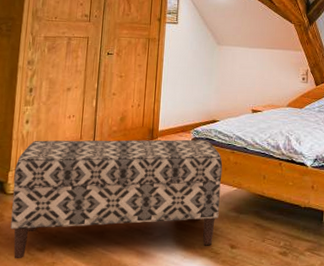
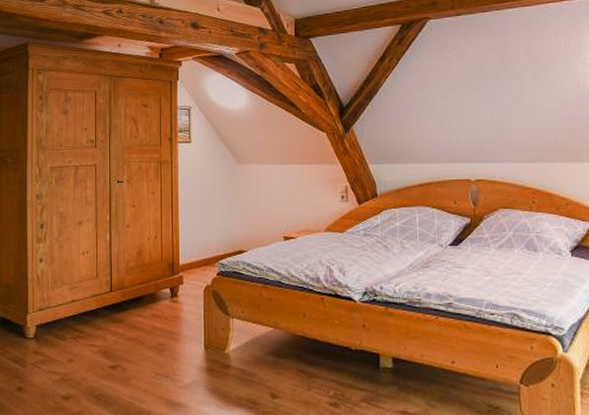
bench: present [10,139,223,259] -> none [33,273,255,408]

